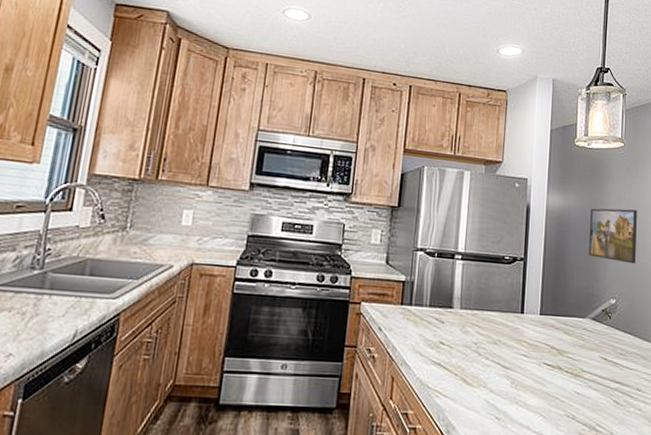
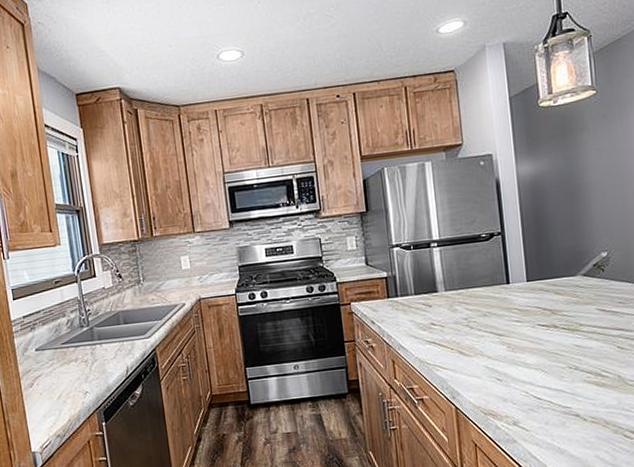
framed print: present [589,208,637,264] -> none [567,156,625,216]

